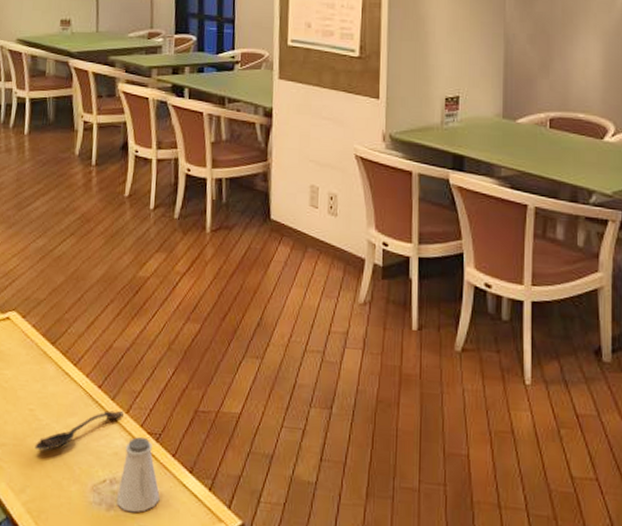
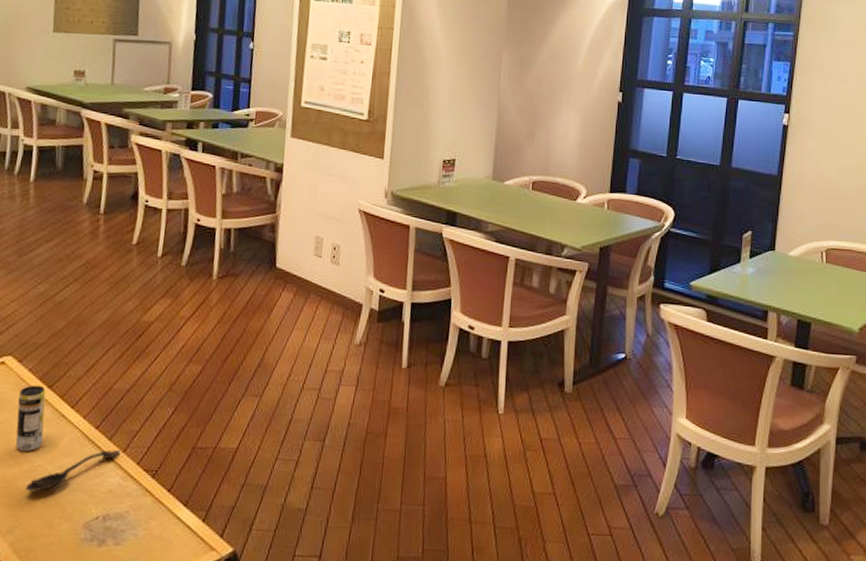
beverage can: none [23,341,50,409] -> present [15,385,46,451]
saltshaker: present [117,436,160,513] -> none [109,473,154,547]

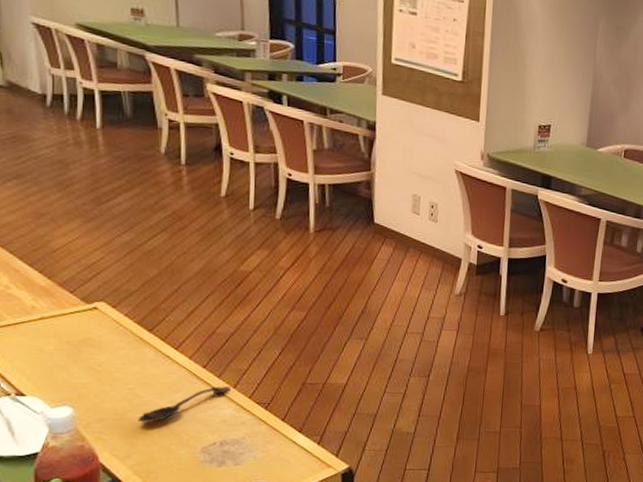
beverage can: present [15,385,46,451] -> none [117,328,150,388]

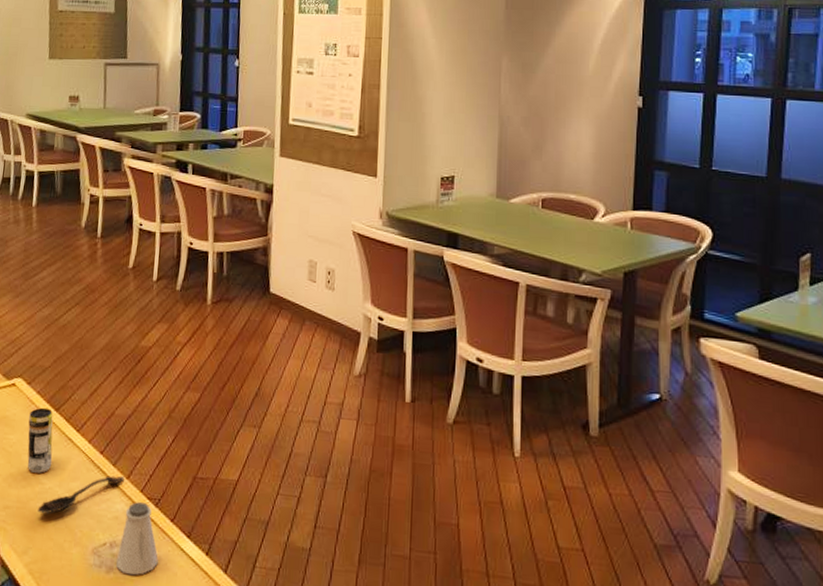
beverage can: none [117,328,150,388] -> present [27,407,53,473]
saltshaker: none [228,406,271,467] -> present [116,501,159,576]

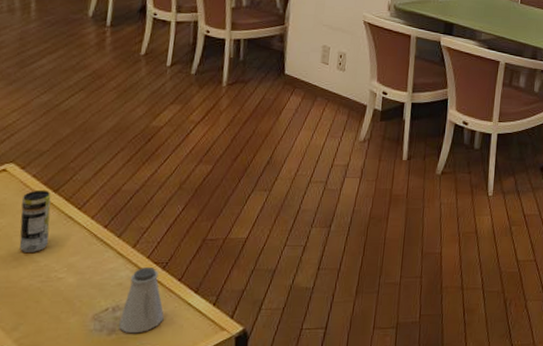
spoon: present [37,475,124,514] -> none [30,245,130,290]

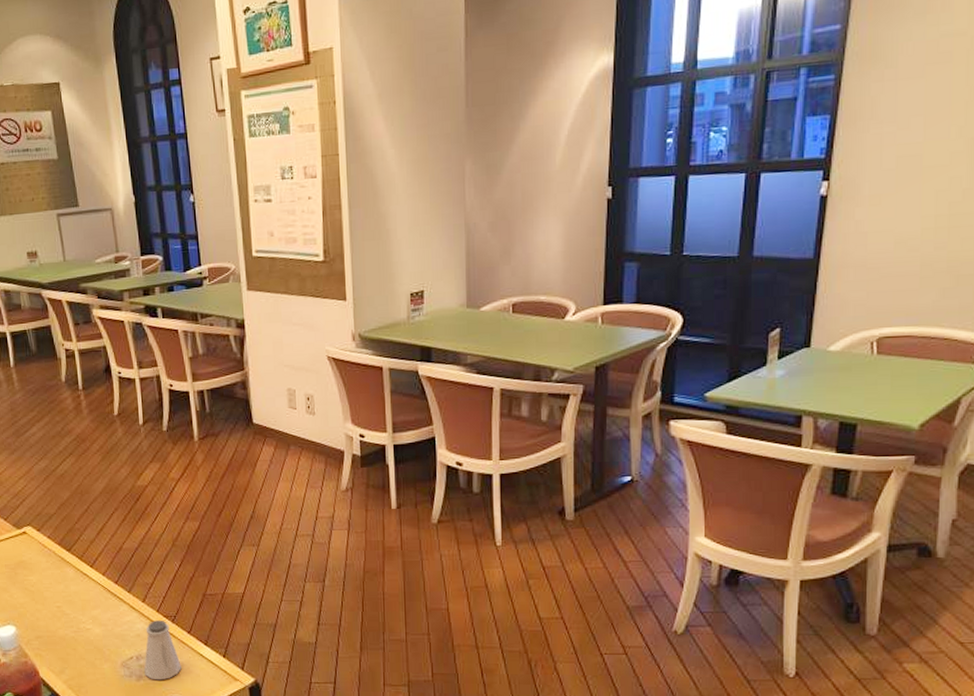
beverage can: present [19,190,51,252] -> none [43,549,73,606]

